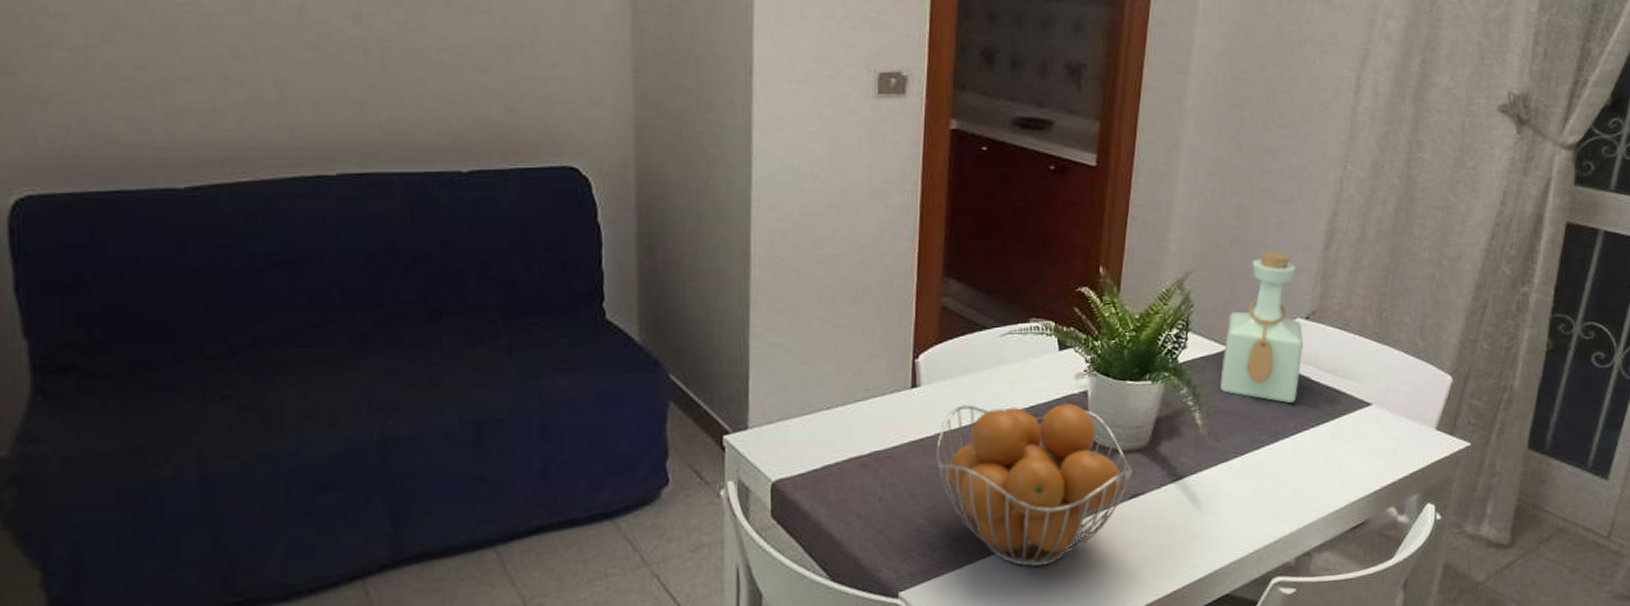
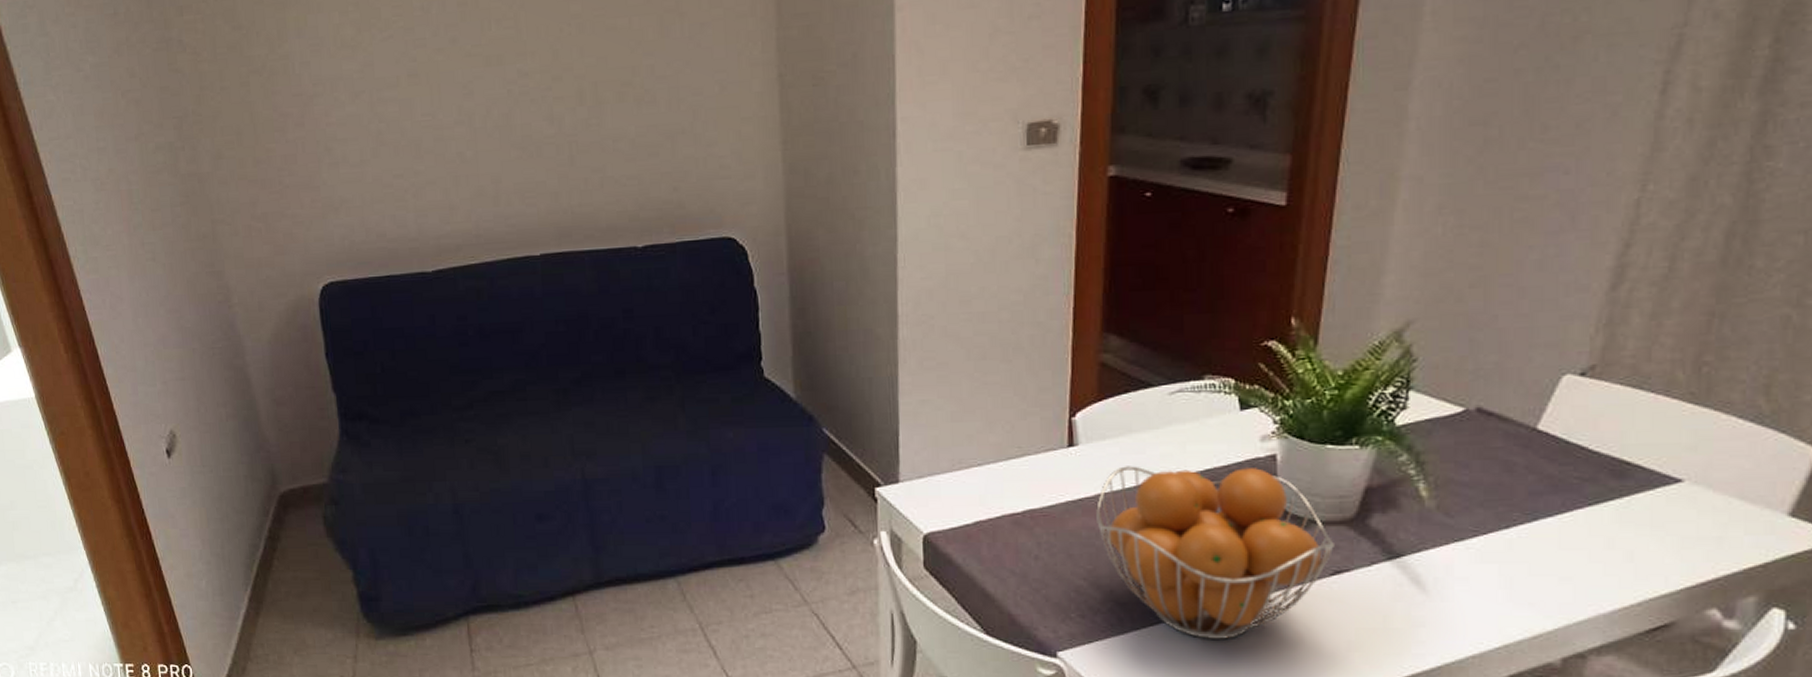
bottle: present [1220,251,1304,403] -> none [1454,294,1578,475]

